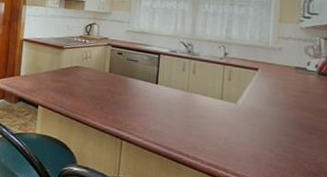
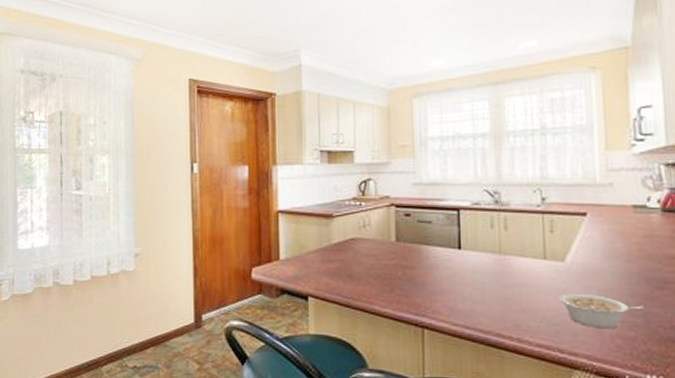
legume: none [229,127,295,159] -> present [559,293,643,329]

